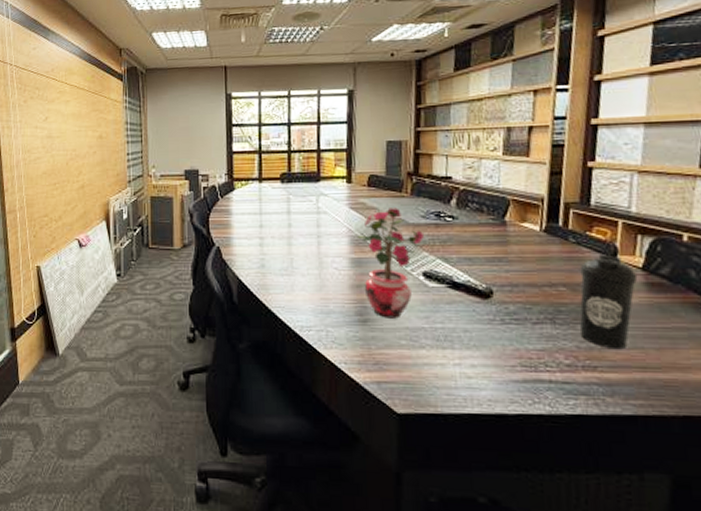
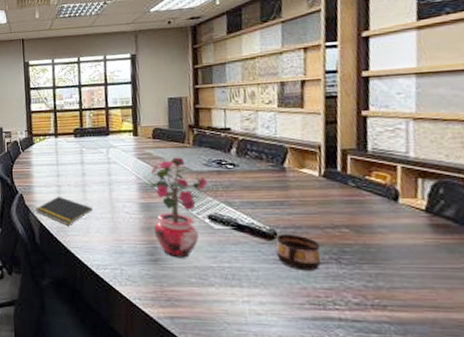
notepad: none [234,249,299,283] -> present [35,196,94,226]
cup: none [491,293,536,332] -> present [276,234,321,271]
water bottle: present [579,254,638,350] -> none [361,197,422,290]

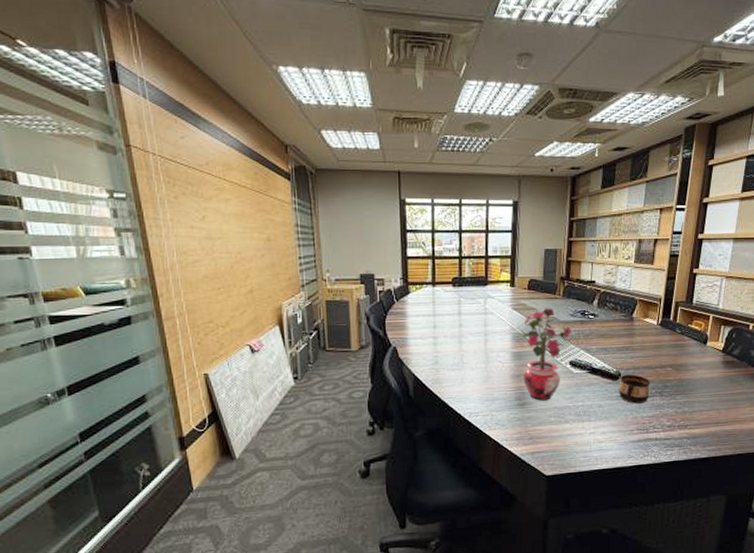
notepad: present [35,196,94,226] -> none [410,348,469,377]

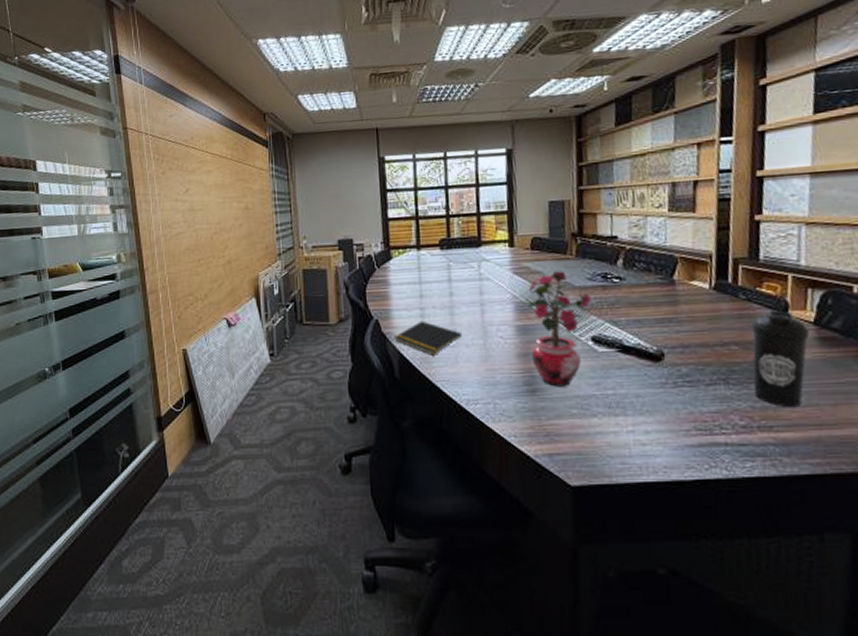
notepad: none [410,348,469,377] -> present [394,320,463,356]
cup: present [619,374,650,404] -> none [663,354,709,394]
water bottle: none [678,341,719,412] -> present [751,310,810,408]

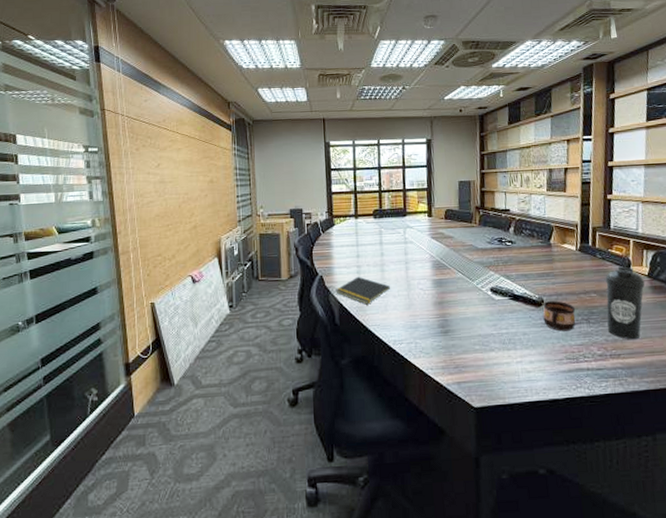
potted plant: present [523,271,592,387] -> none [438,236,491,329]
cup: none [663,354,709,394] -> present [543,301,576,332]

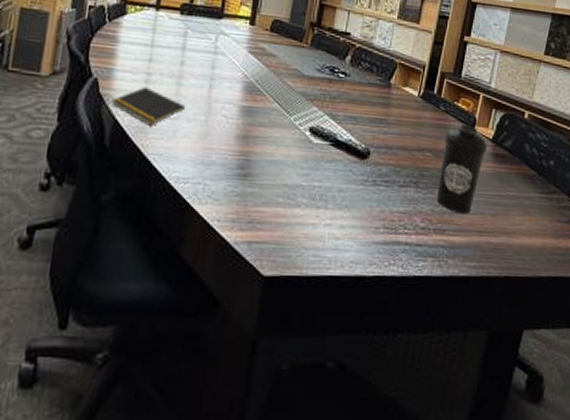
cup: present [543,301,576,332] -> none [365,154,404,194]

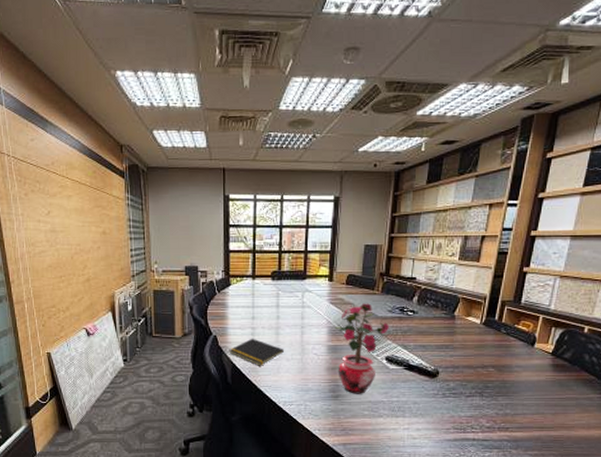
potted plant: none [249,57,317,175] -> present [335,303,390,394]
water bottle: present [436,124,488,215] -> none [499,343,548,415]

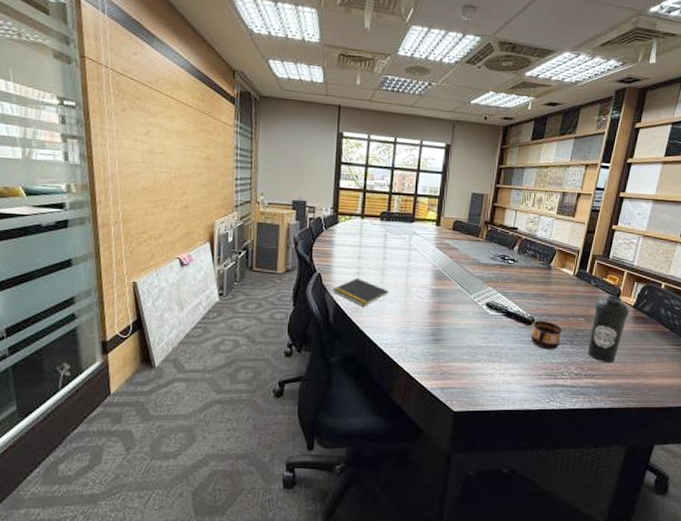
potted plant: present [335,303,390,394] -> none [440,249,492,339]
cup: none [436,373,469,403] -> present [531,321,561,350]
water bottle: none [499,343,548,415] -> present [587,295,630,363]

